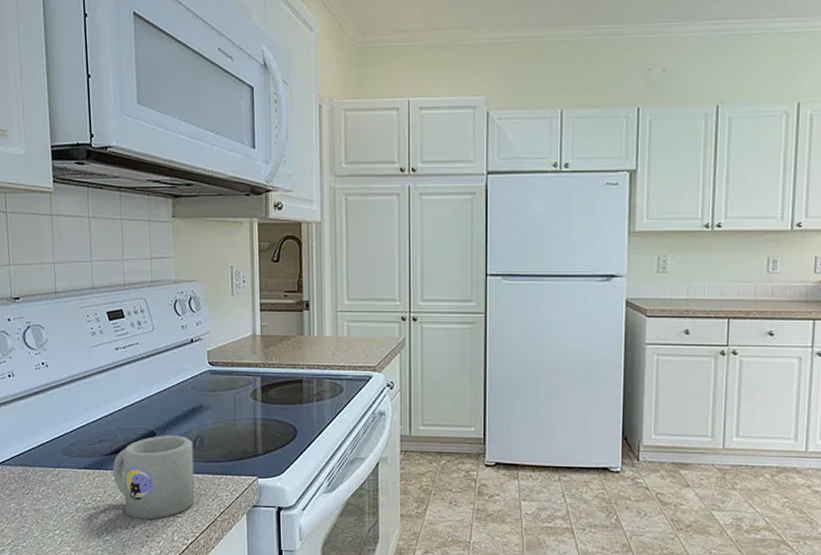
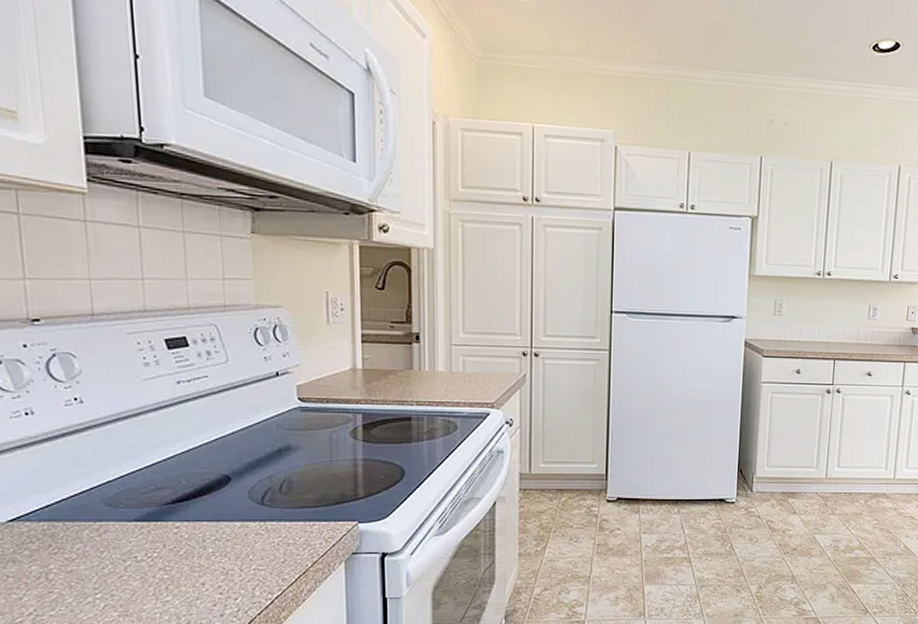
mug: present [112,435,195,520] -> none [174,480,282,575]

